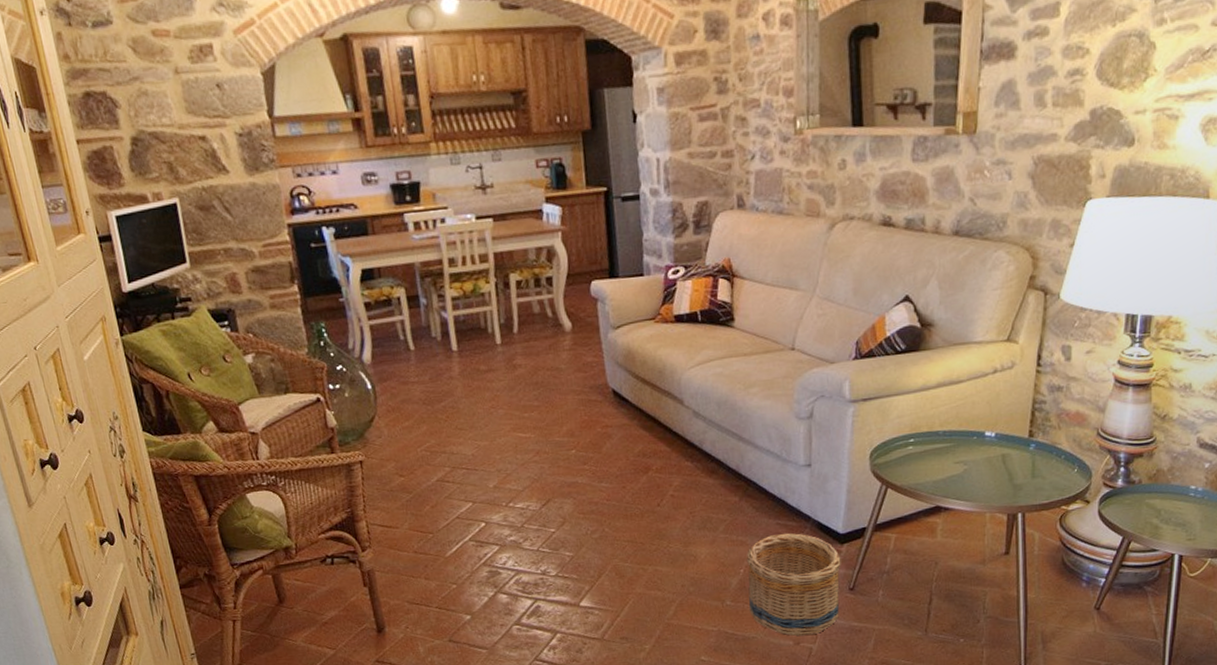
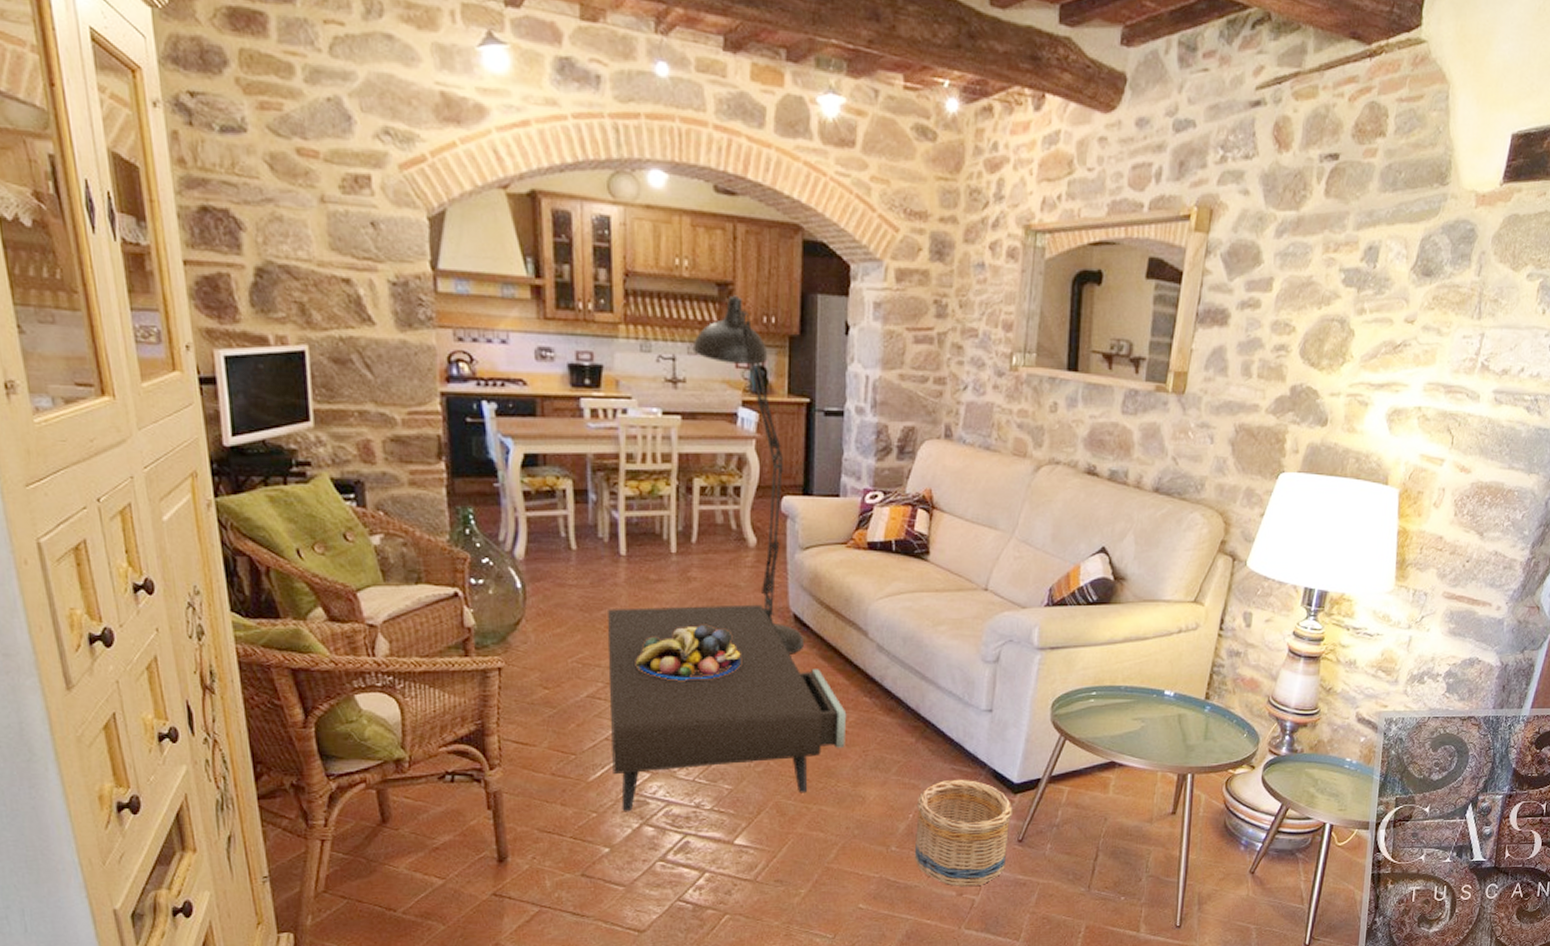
coffee table: none [447,383,673,582] -> present [607,604,847,812]
fruit bowl: none [475,407,569,460] -> present [635,625,741,681]
floor lamp: none [496,101,625,428] -> present [692,295,803,655]

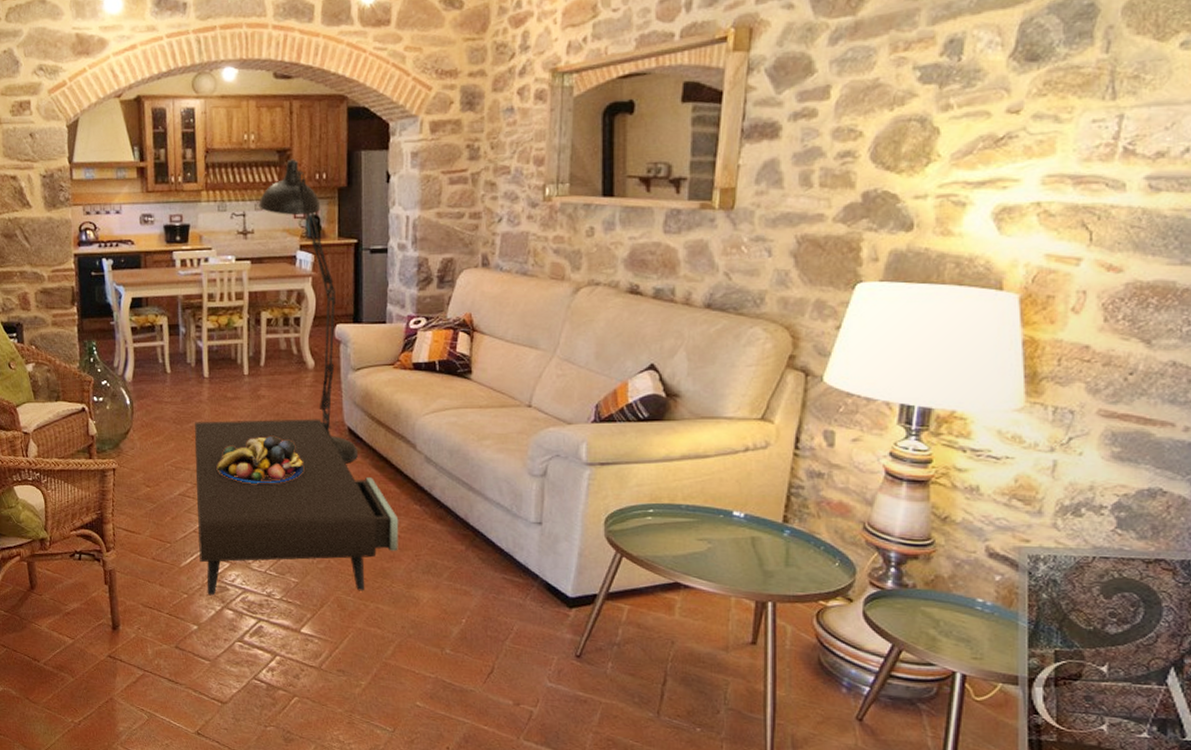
basket: present [914,779,1013,887] -> none [468,588,568,698]

